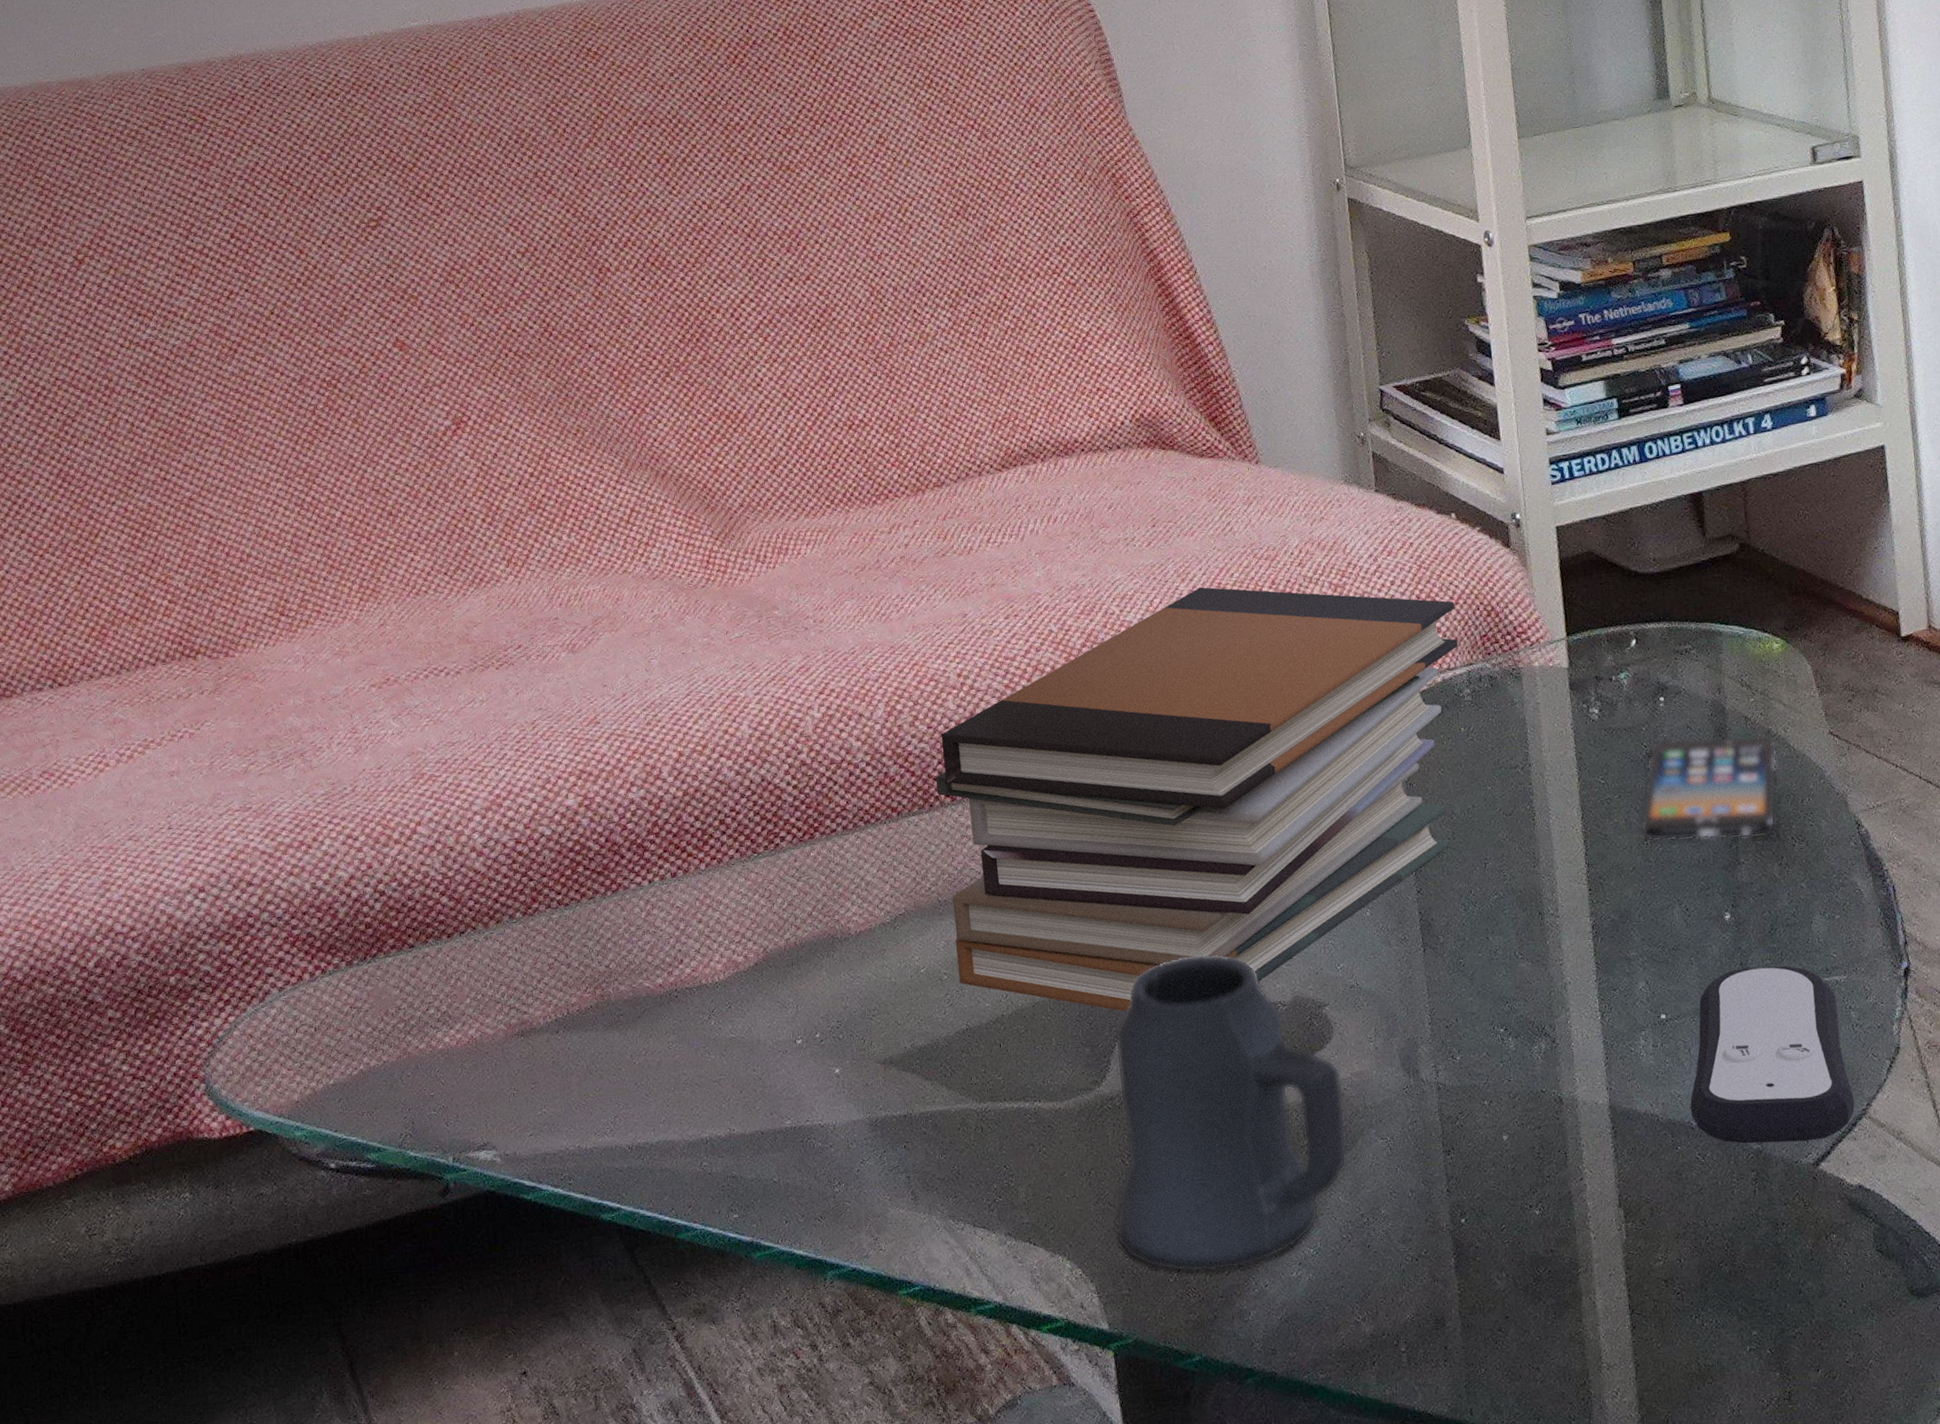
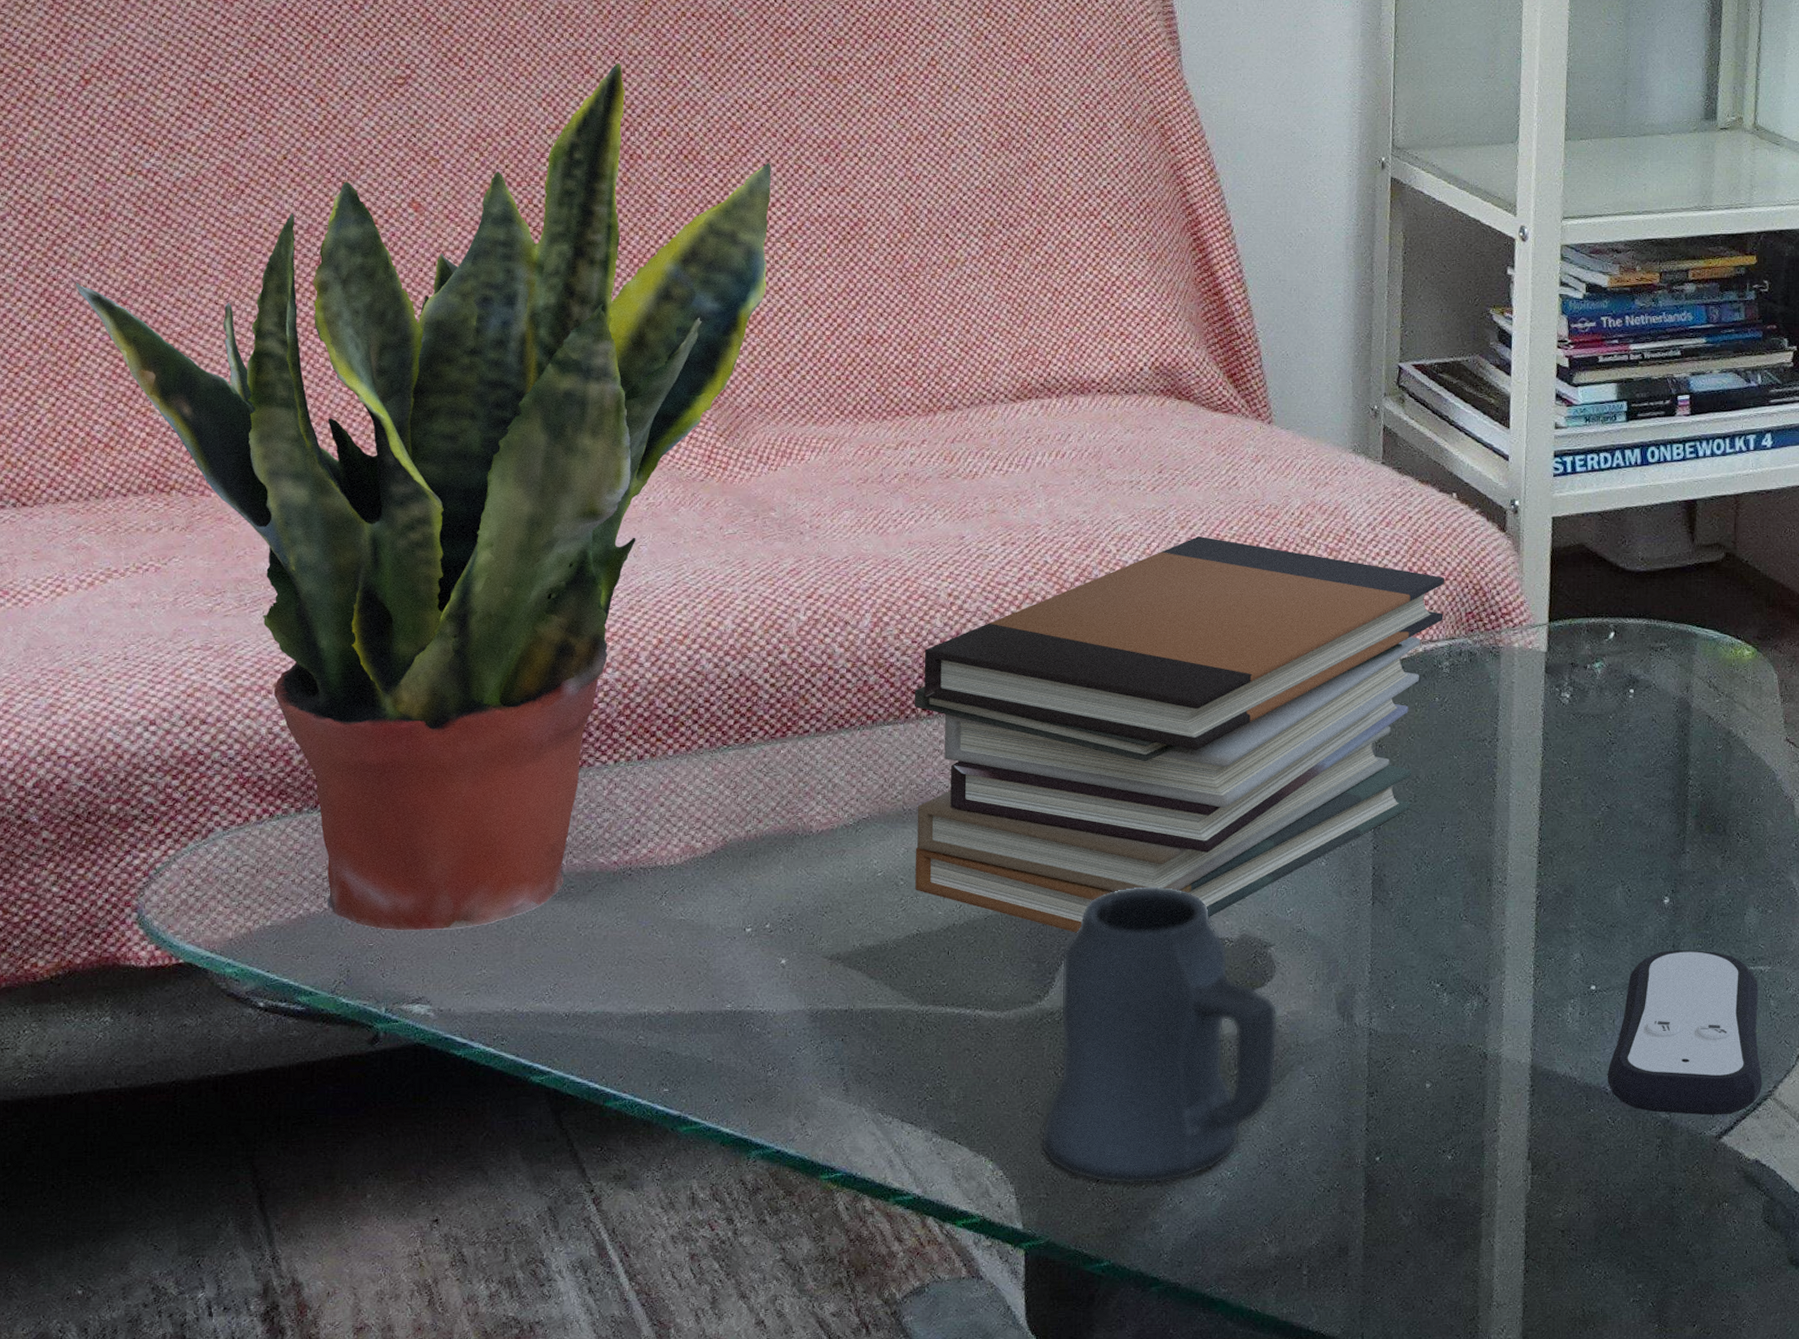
potted plant: none [88,179,745,1078] -> present [75,63,771,930]
smartphone: present [1639,735,1778,841] -> none [1595,729,1735,829]

